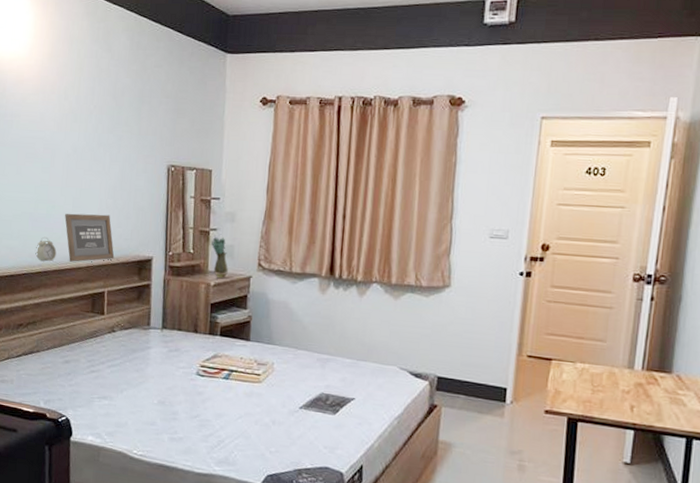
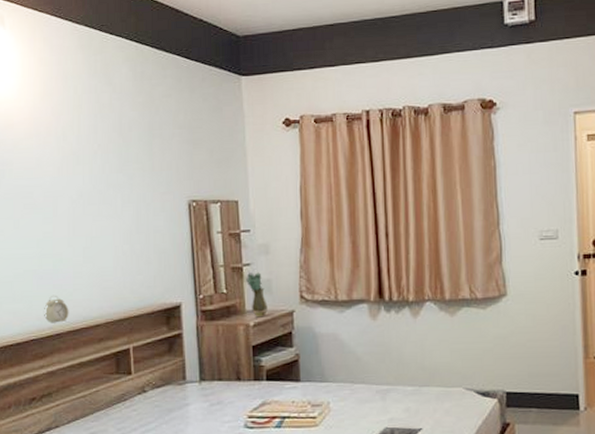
picture frame: present [65,213,115,262] -> none [75,262,137,320]

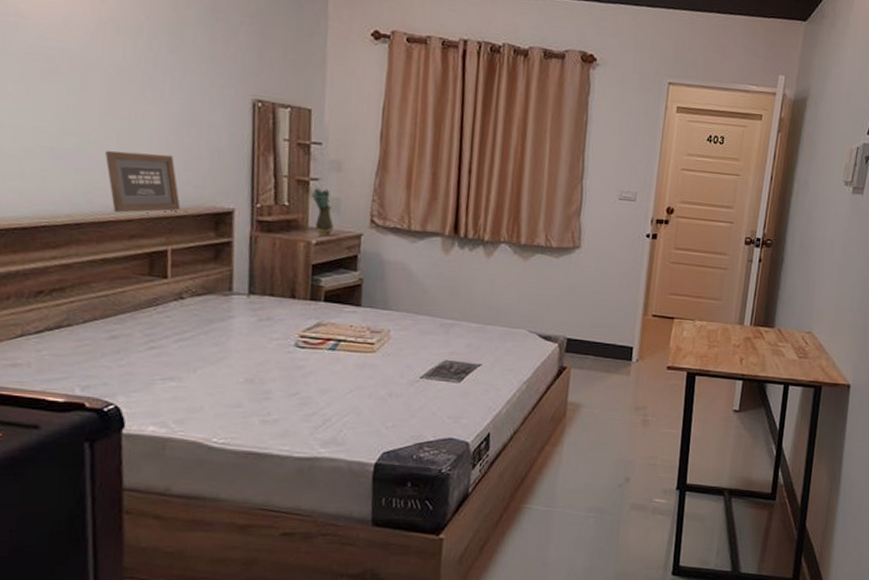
alarm clock: present [44,295,69,325] -> none [61,179,94,213]
picture frame: none [75,262,137,320] -> present [105,150,181,213]

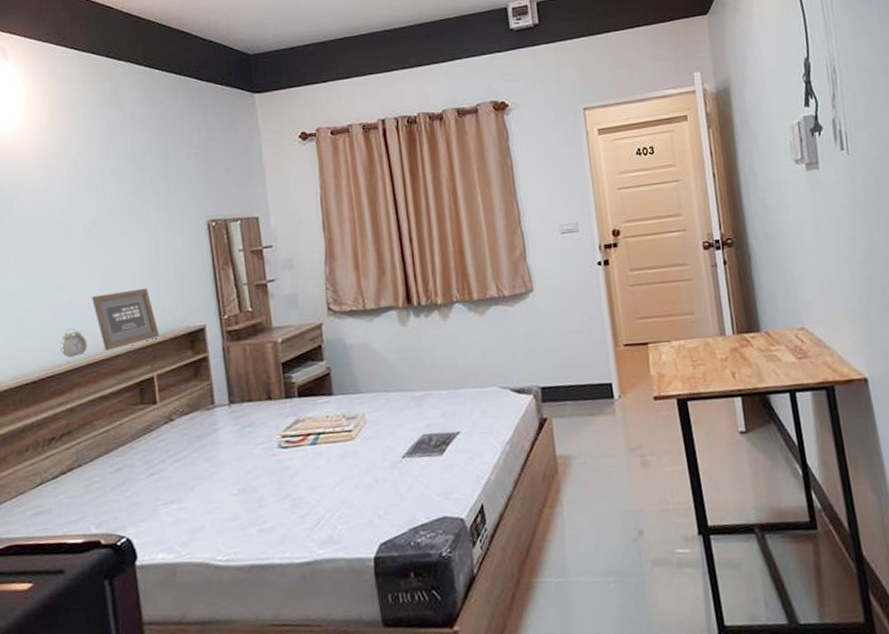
alarm clock: none [61,179,94,213] -> present [60,327,88,359]
vase: present [312,187,334,237] -> none [271,287,295,334]

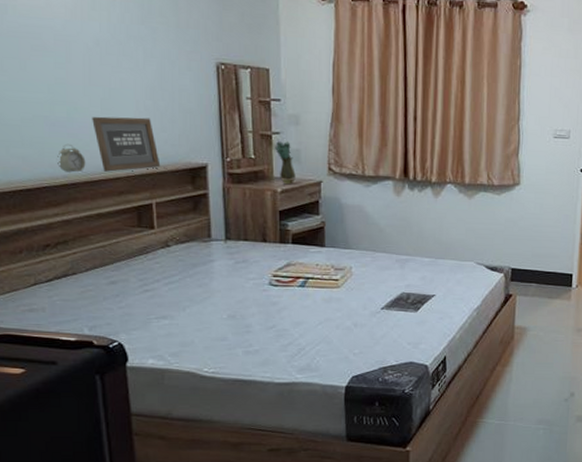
vase: none [271,287,295,334] -> present [275,140,296,185]

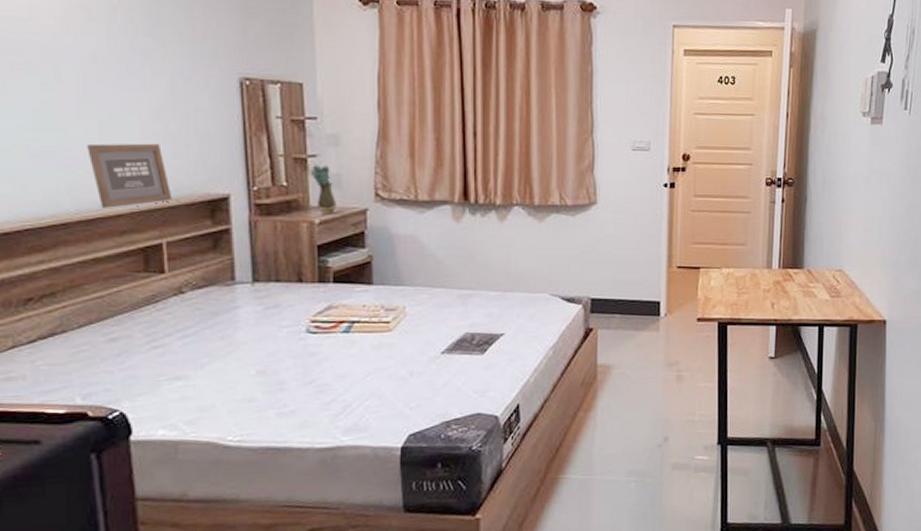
alarm clock: present [57,143,86,174] -> none [43,177,79,212]

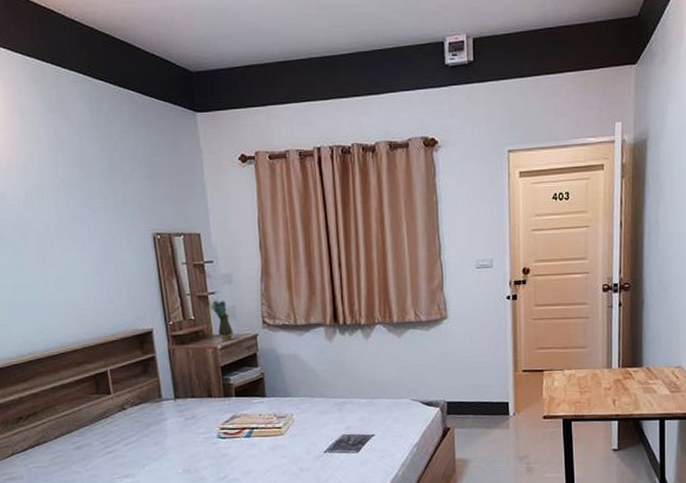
picture frame: present [87,143,172,208] -> none [49,292,112,346]

